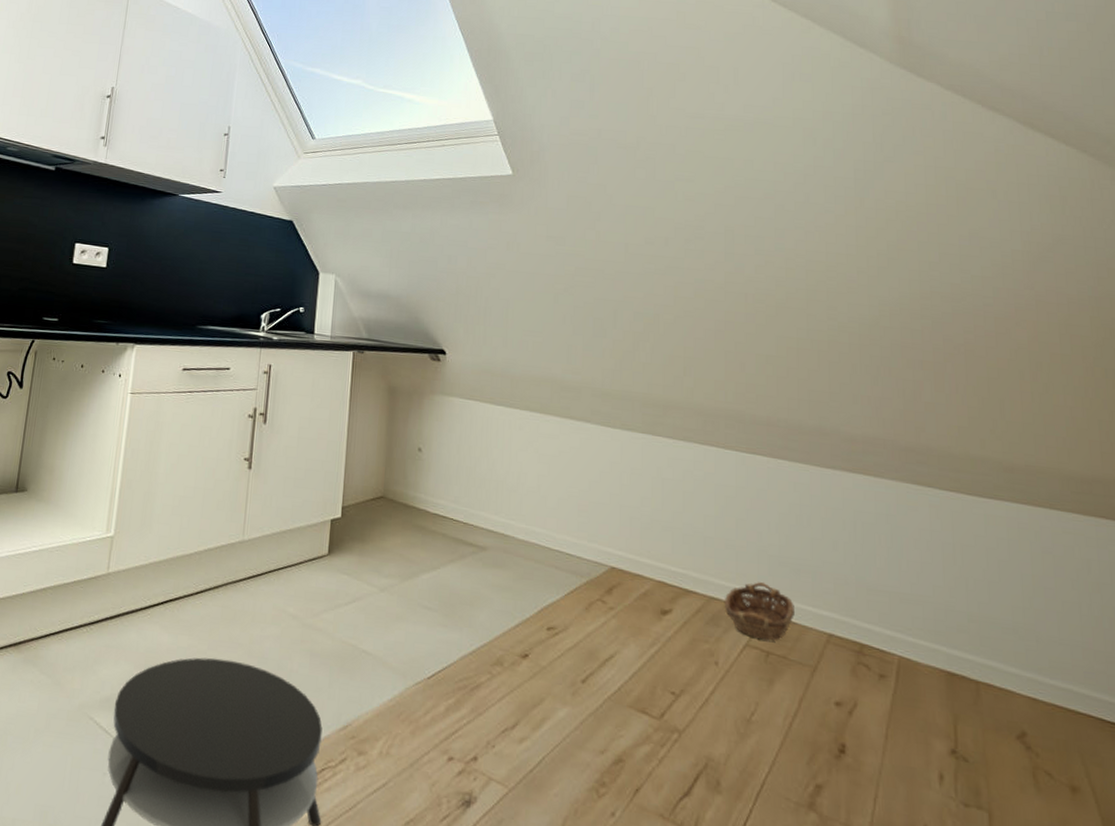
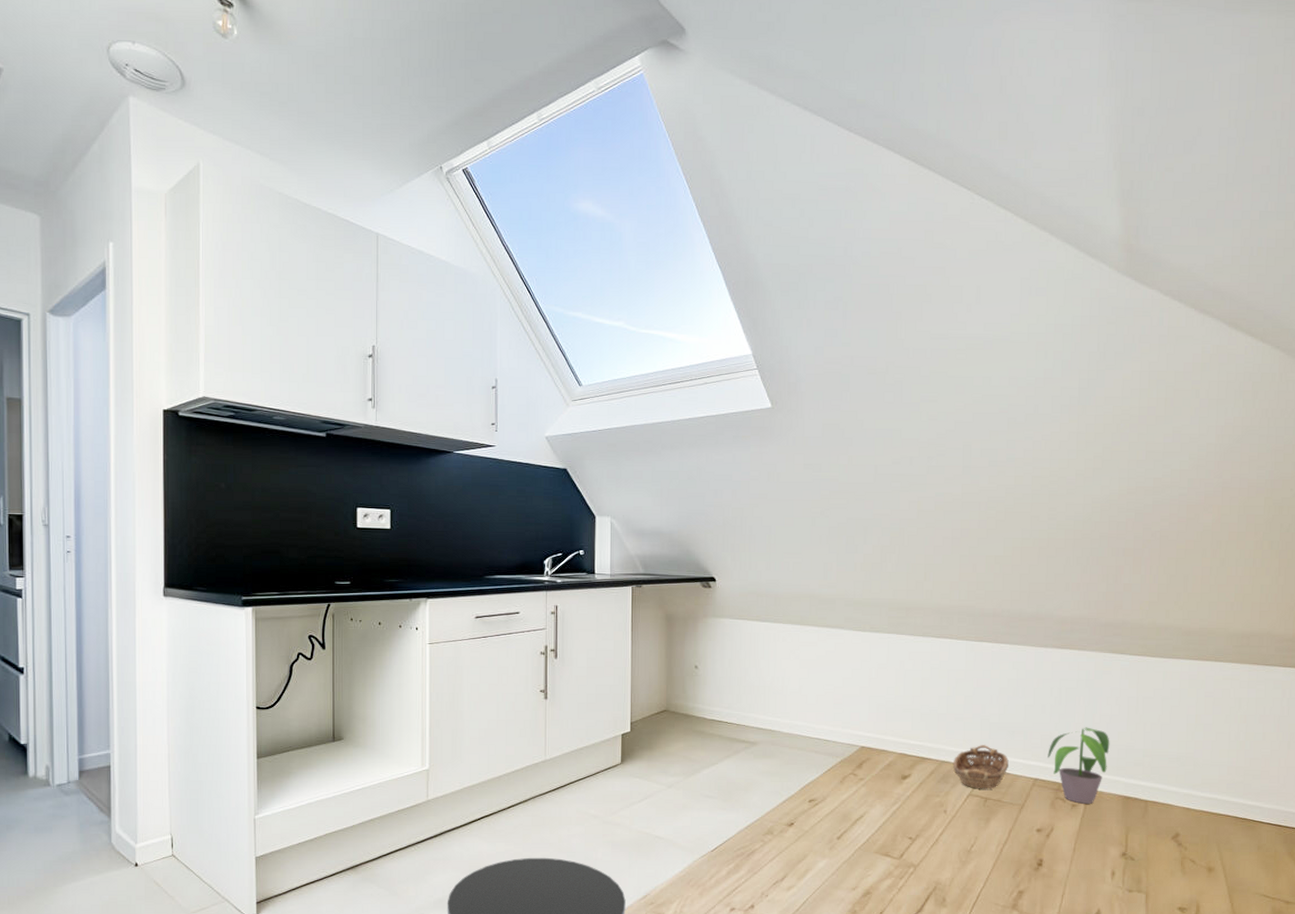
potted plant: none [843,574,923,676] -> present [1047,727,1110,804]

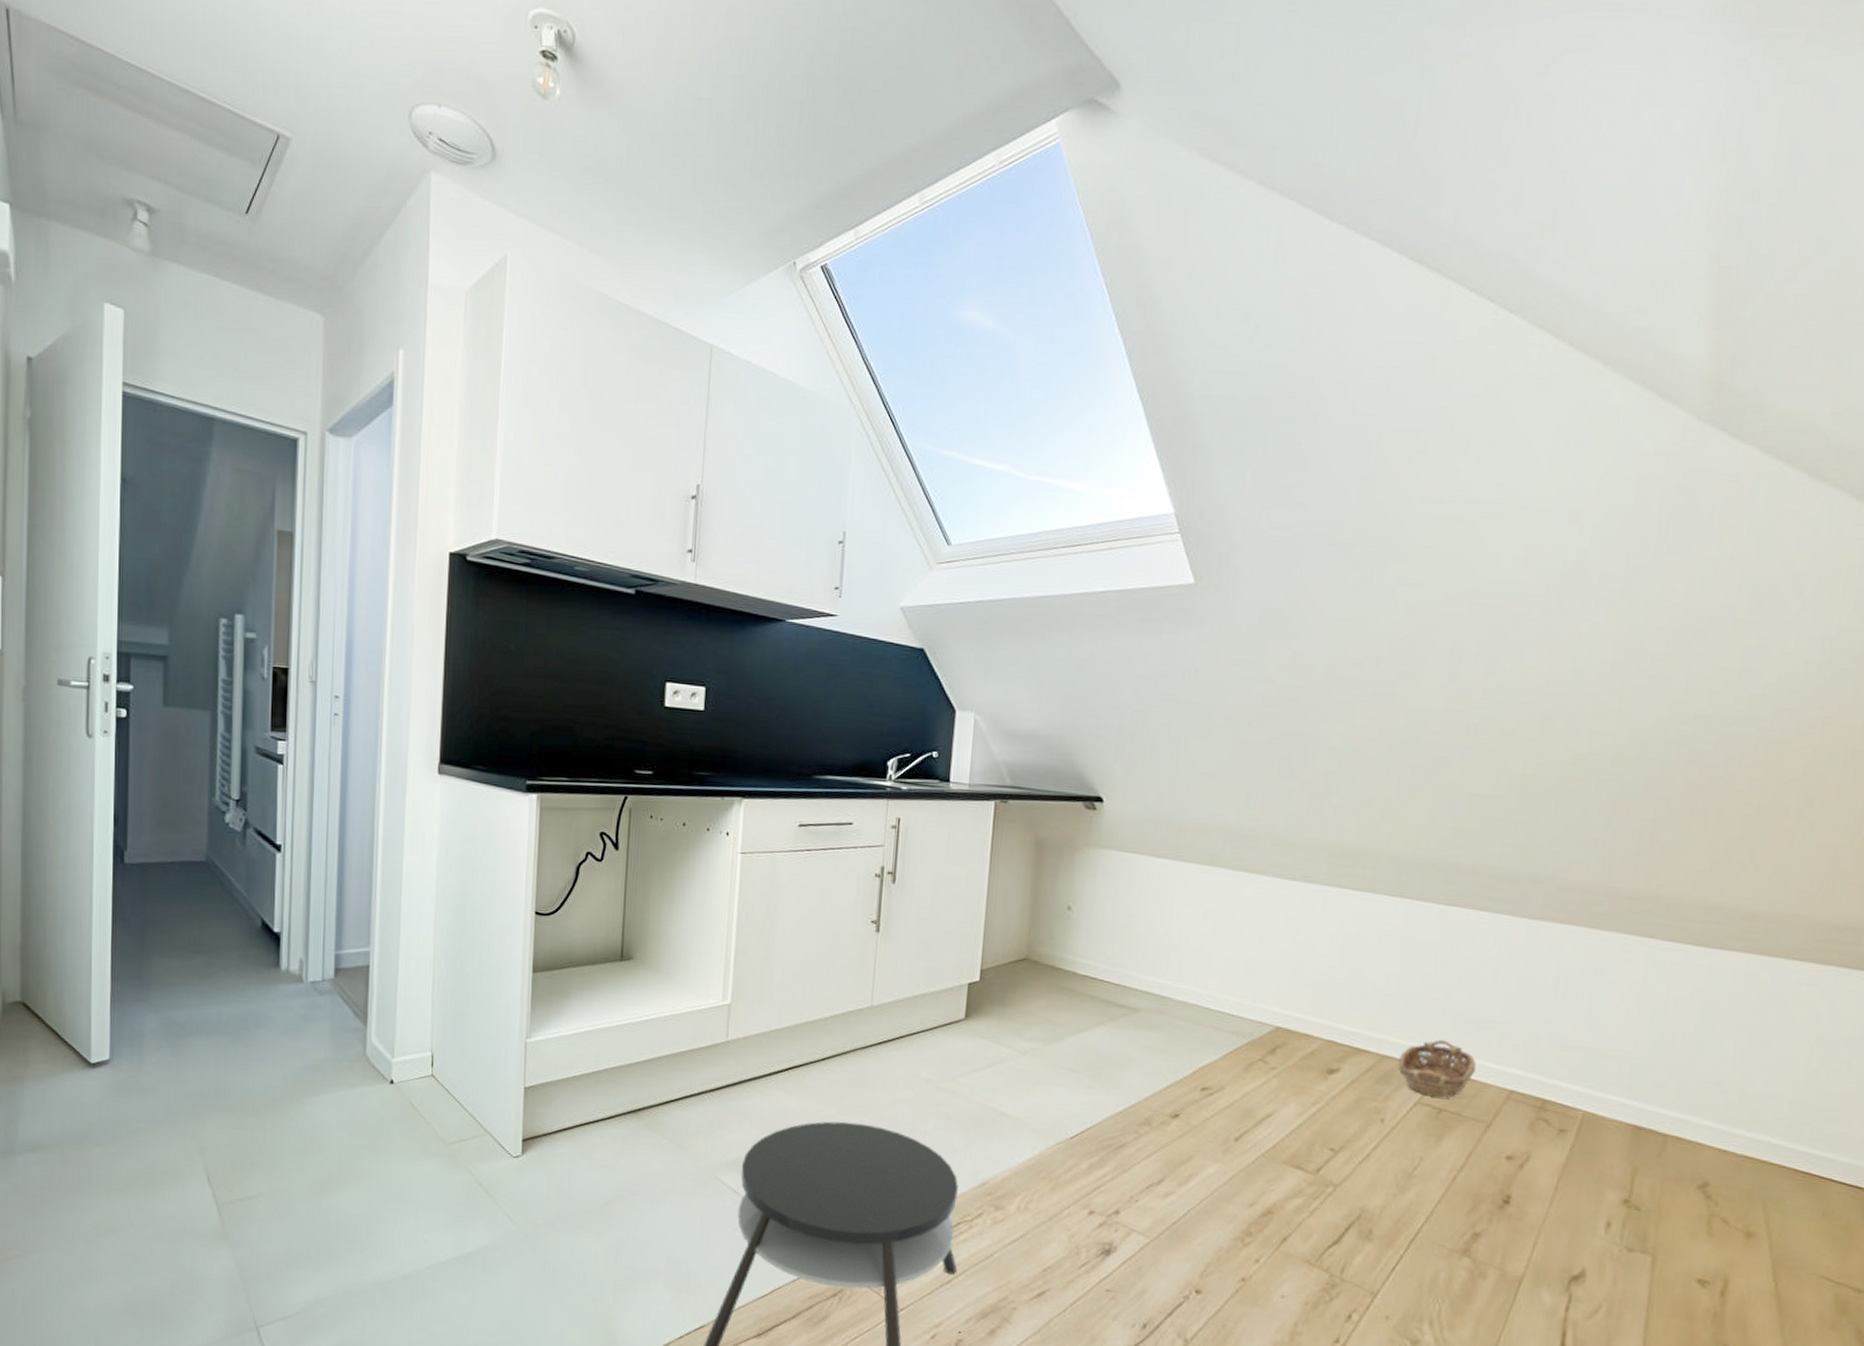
potted plant: present [1047,727,1110,804] -> none [1530,1030,1622,1131]

